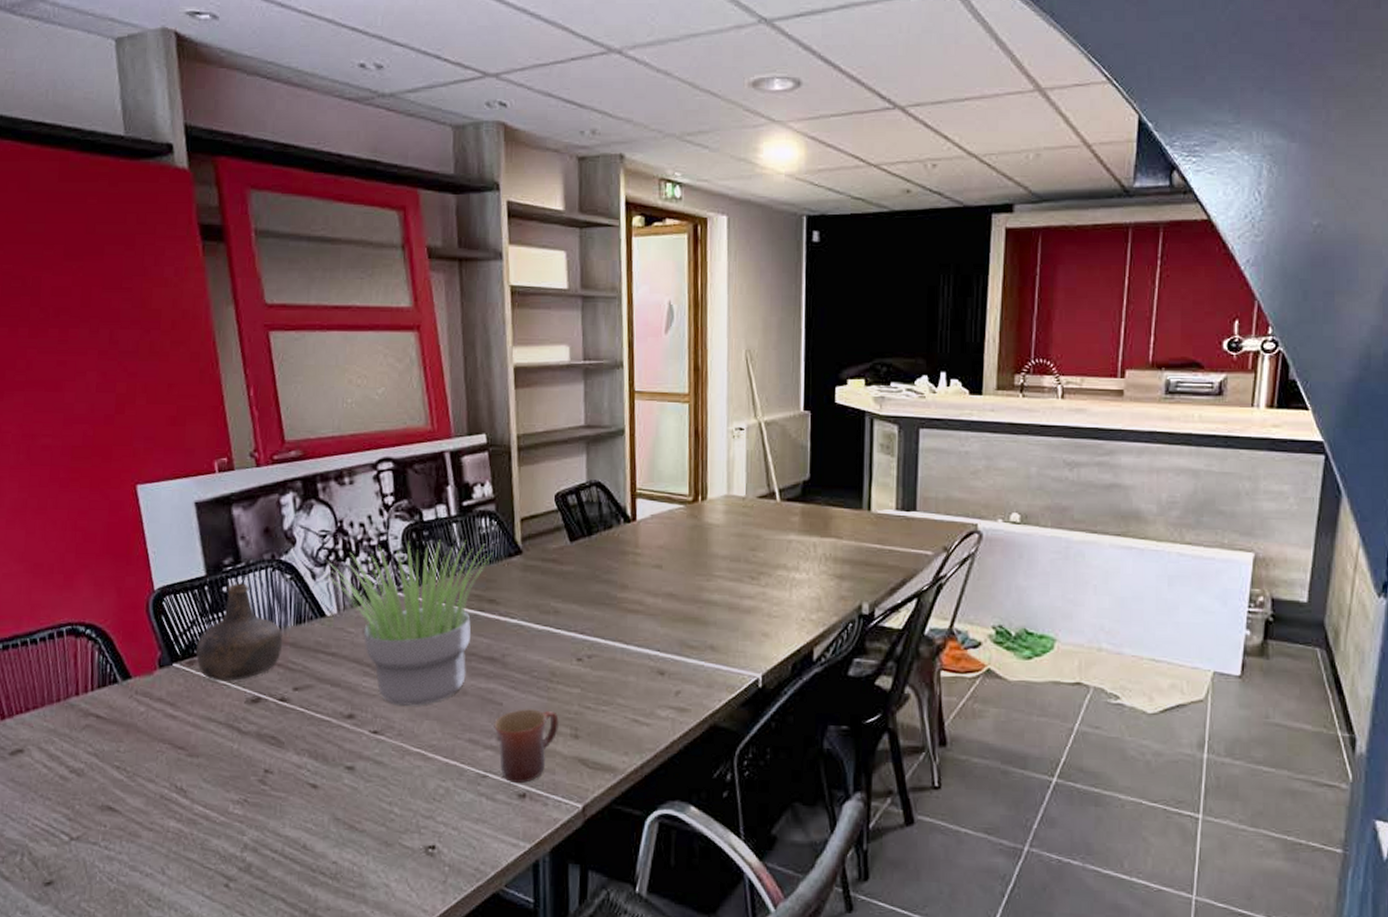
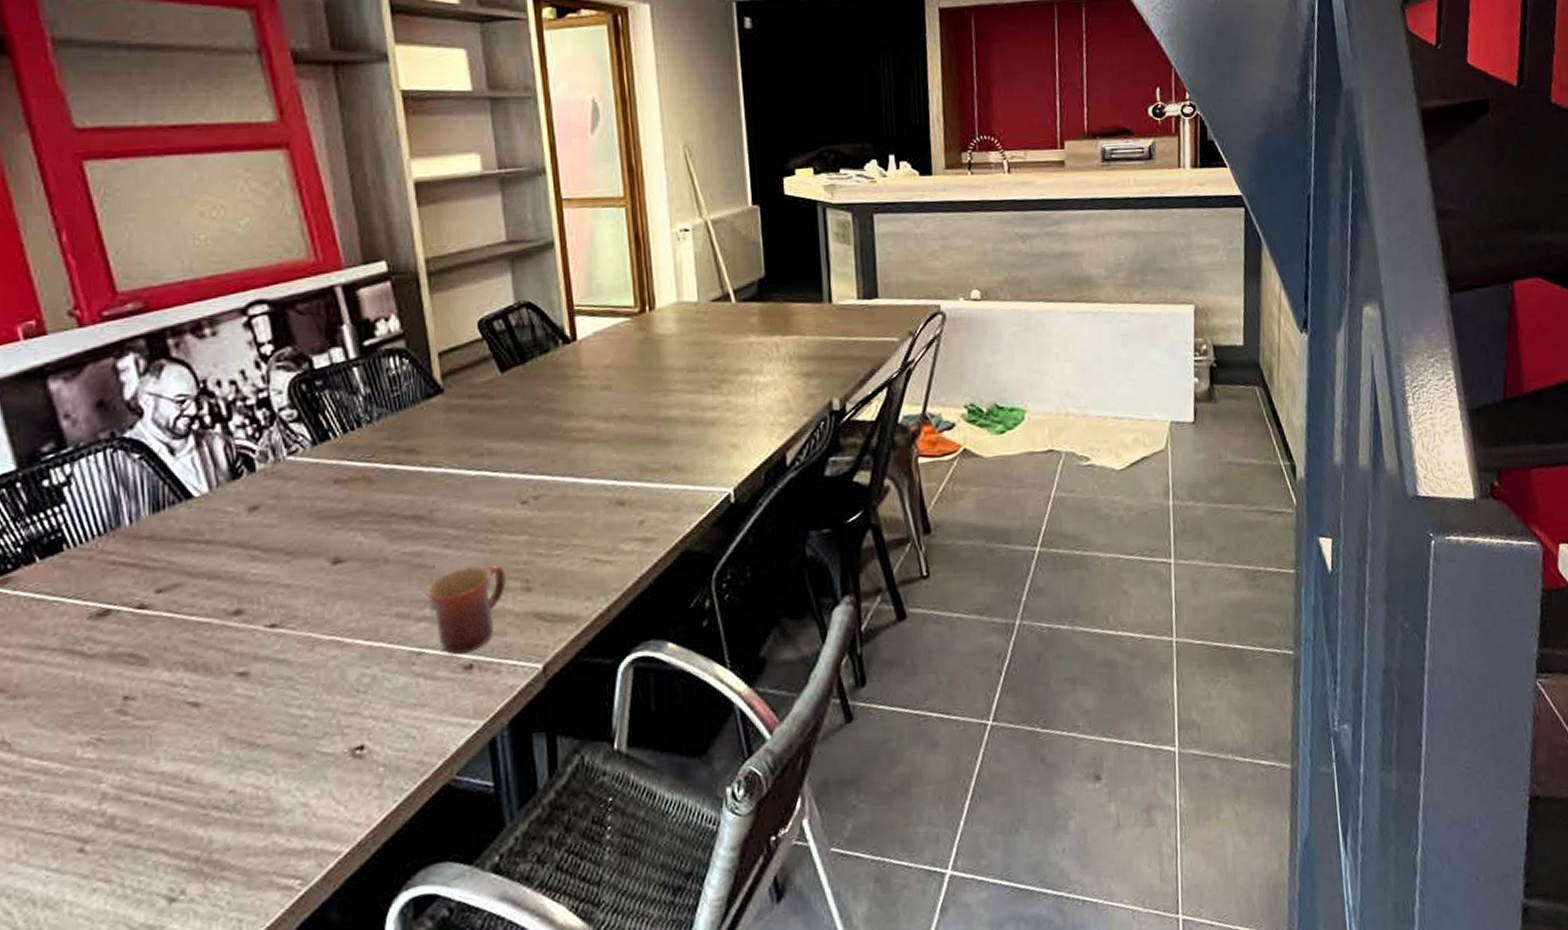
bottle: present [196,583,283,682] -> none [11,472,136,598]
potted plant: present [324,539,494,706] -> none [186,385,408,589]

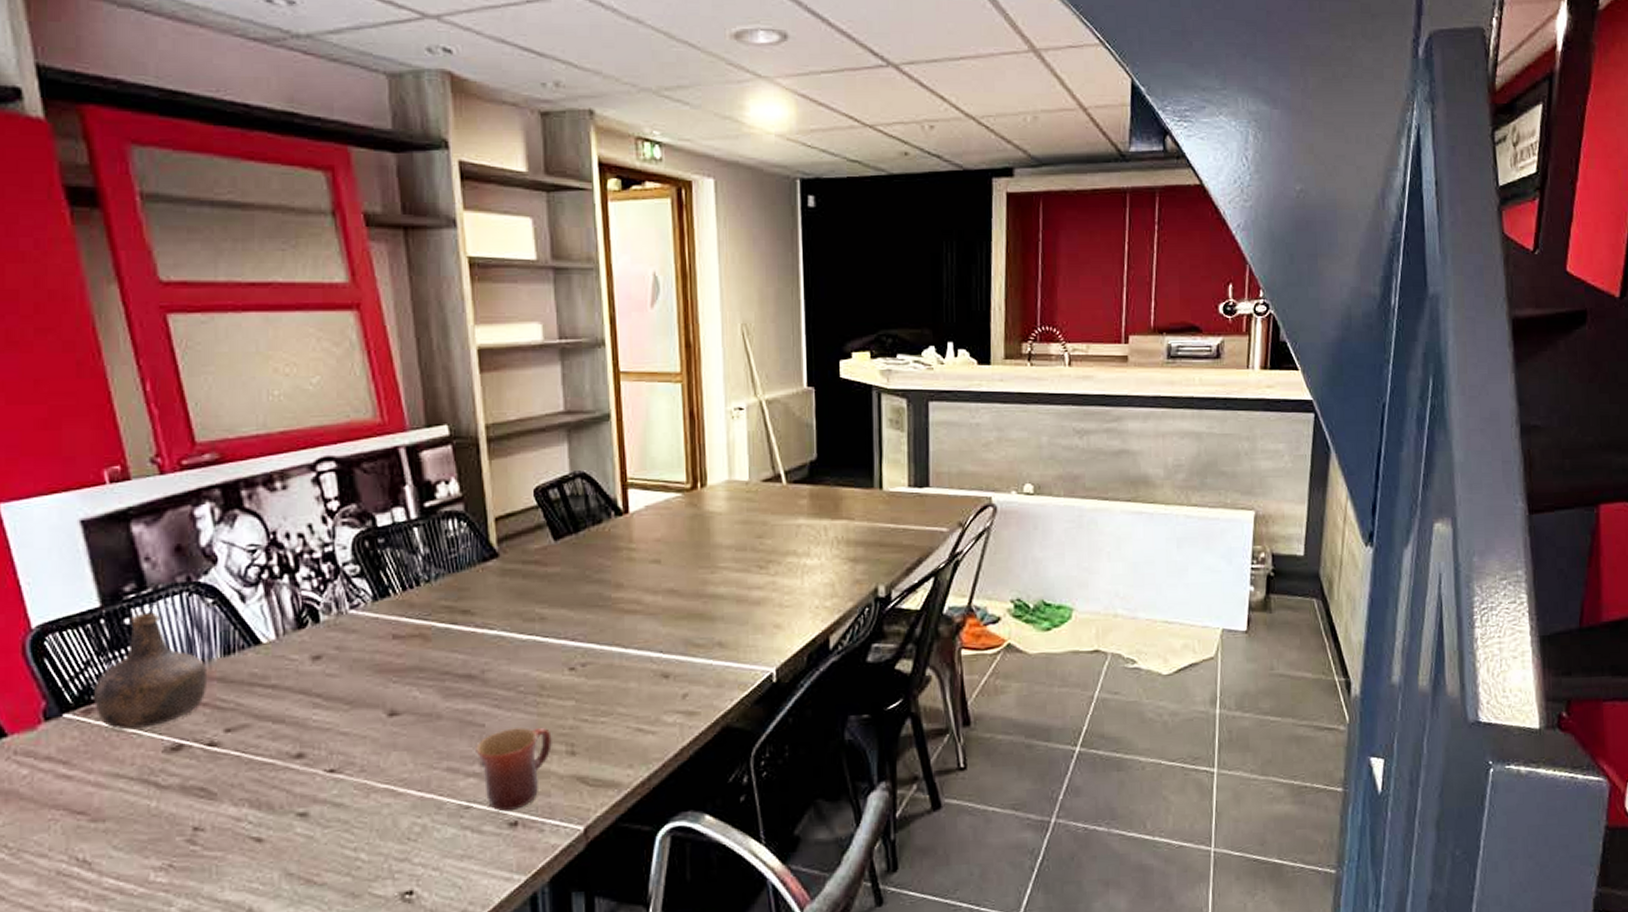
bottle: none [11,472,136,598] -> present [94,612,208,730]

